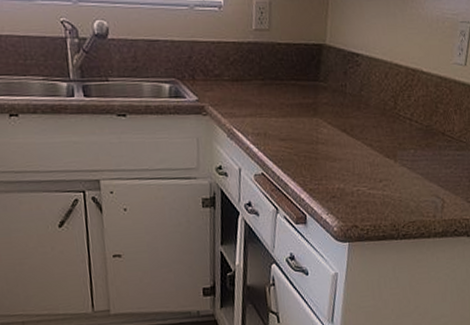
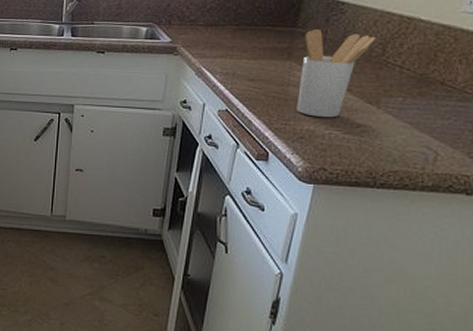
utensil holder: none [326,82,388,175] -> present [296,28,376,118]

